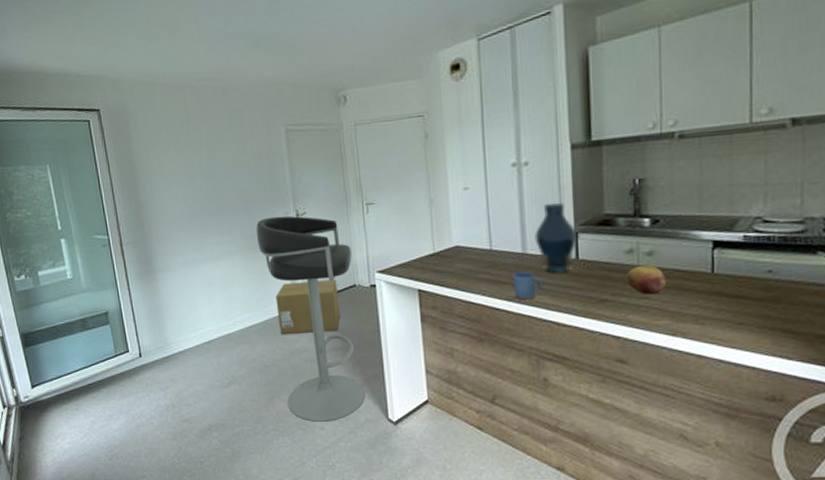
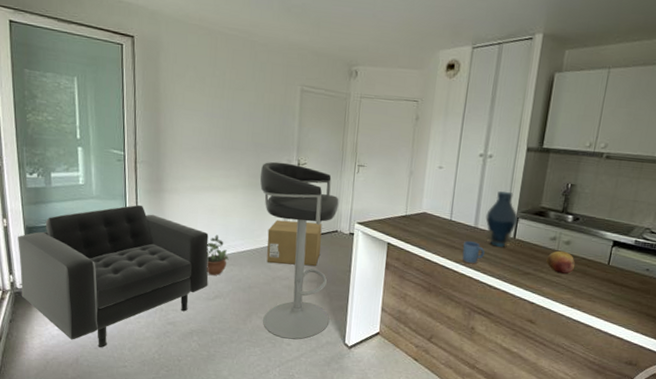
armchair: none [15,291,220,457] -> present [18,204,209,347]
potted plant: none [211,311,237,358] -> present [207,235,229,275]

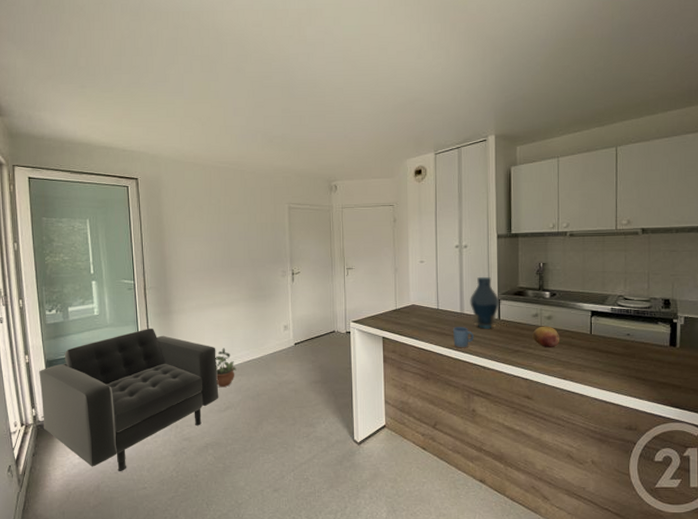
bar stool: present [260,161,339,340] -> none [258,273,337,442]
box: present [266,220,322,267] -> none [270,325,322,368]

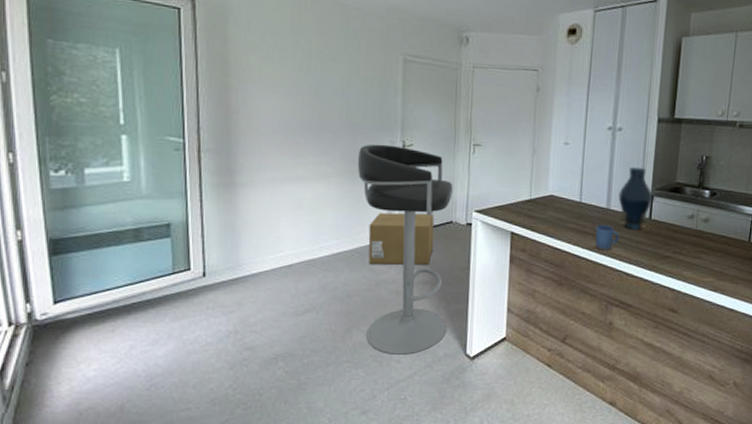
armchair: present [39,328,219,471] -> none [38,203,296,387]
potted plant: present [215,348,236,387] -> none [293,235,321,284]
bar stool: none [258,273,337,442] -> present [357,144,453,355]
box: none [270,325,322,368] -> present [368,212,434,266]
fruit: present [532,326,560,348] -> none [685,229,716,256]

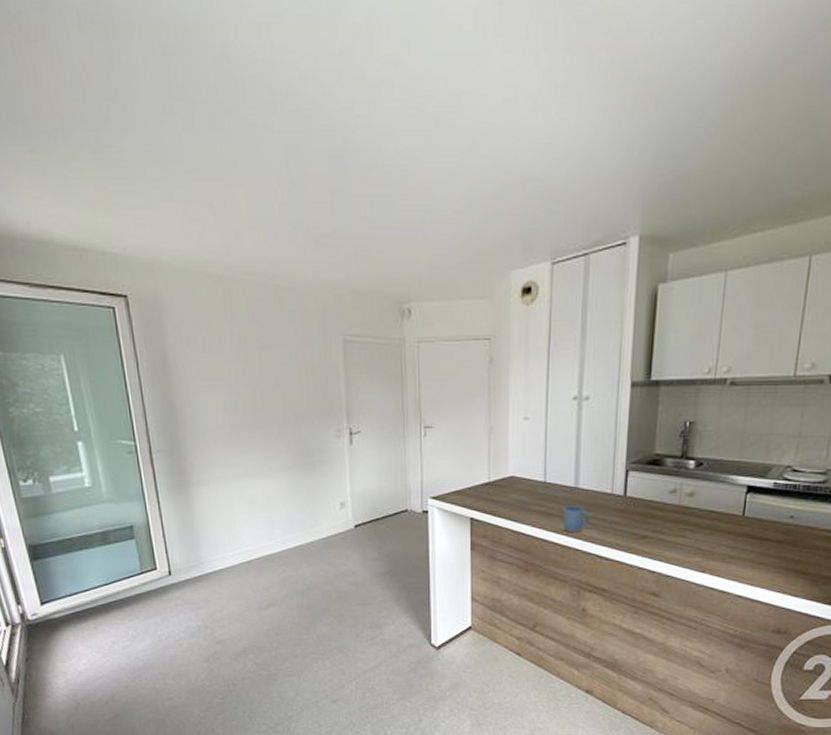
bar stool: present [357,144,453,355] -> none [304,433,410,646]
box: present [368,212,434,266] -> none [322,502,390,557]
vase: present [618,166,653,229] -> none [587,439,628,508]

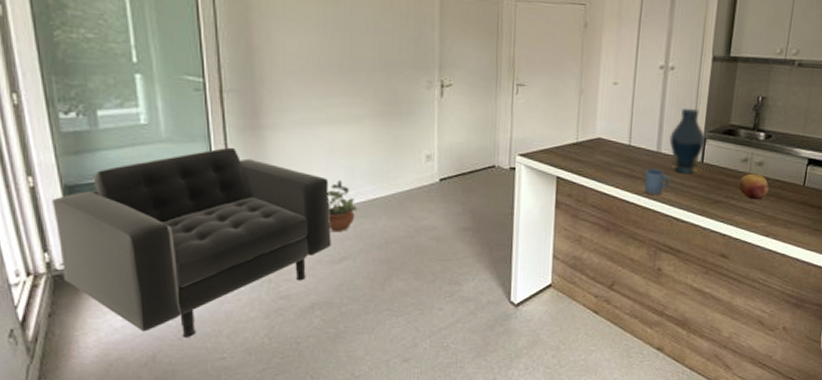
armchair: none [20,504,258,679] -> present [52,147,332,337]
potted plant: none [250,530,279,579] -> present [327,180,357,231]
vase: none [587,439,628,508] -> present [669,108,706,173]
fruit: none [666,505,703,533] -> present [737,173,769,200]

